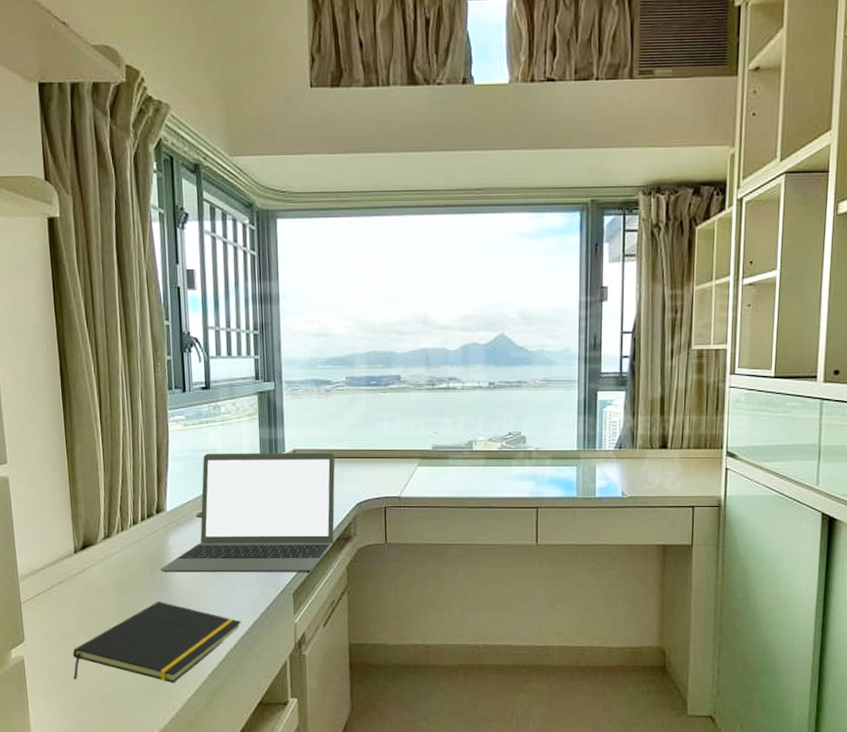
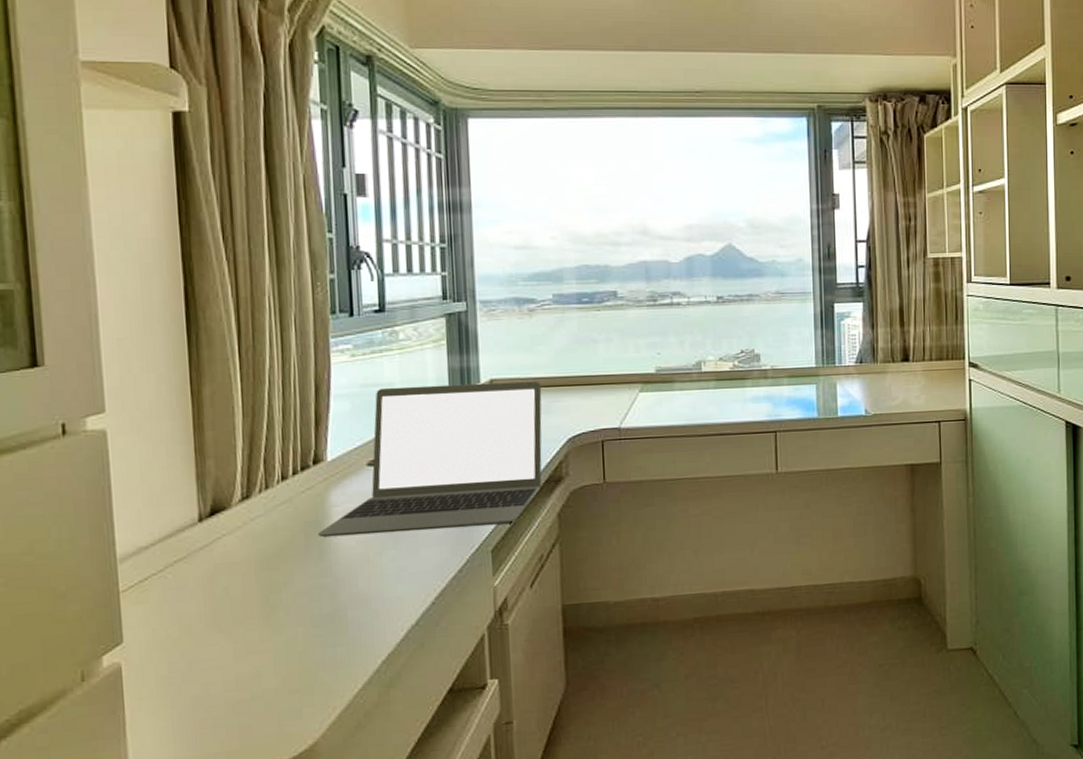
notepad: present [73,602,242,683] -> none [193,574,426,687]

